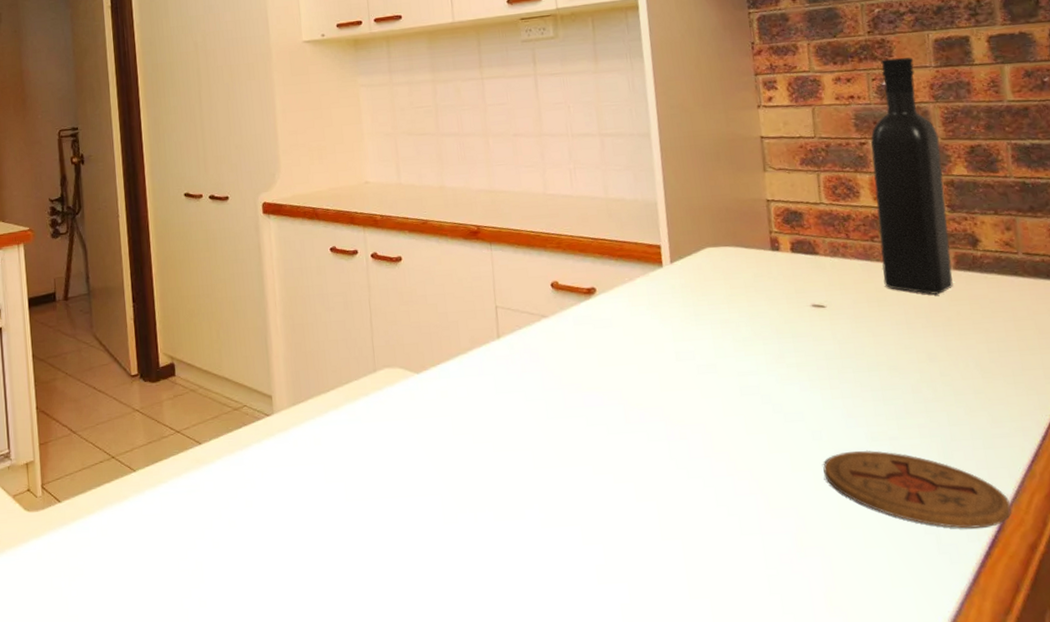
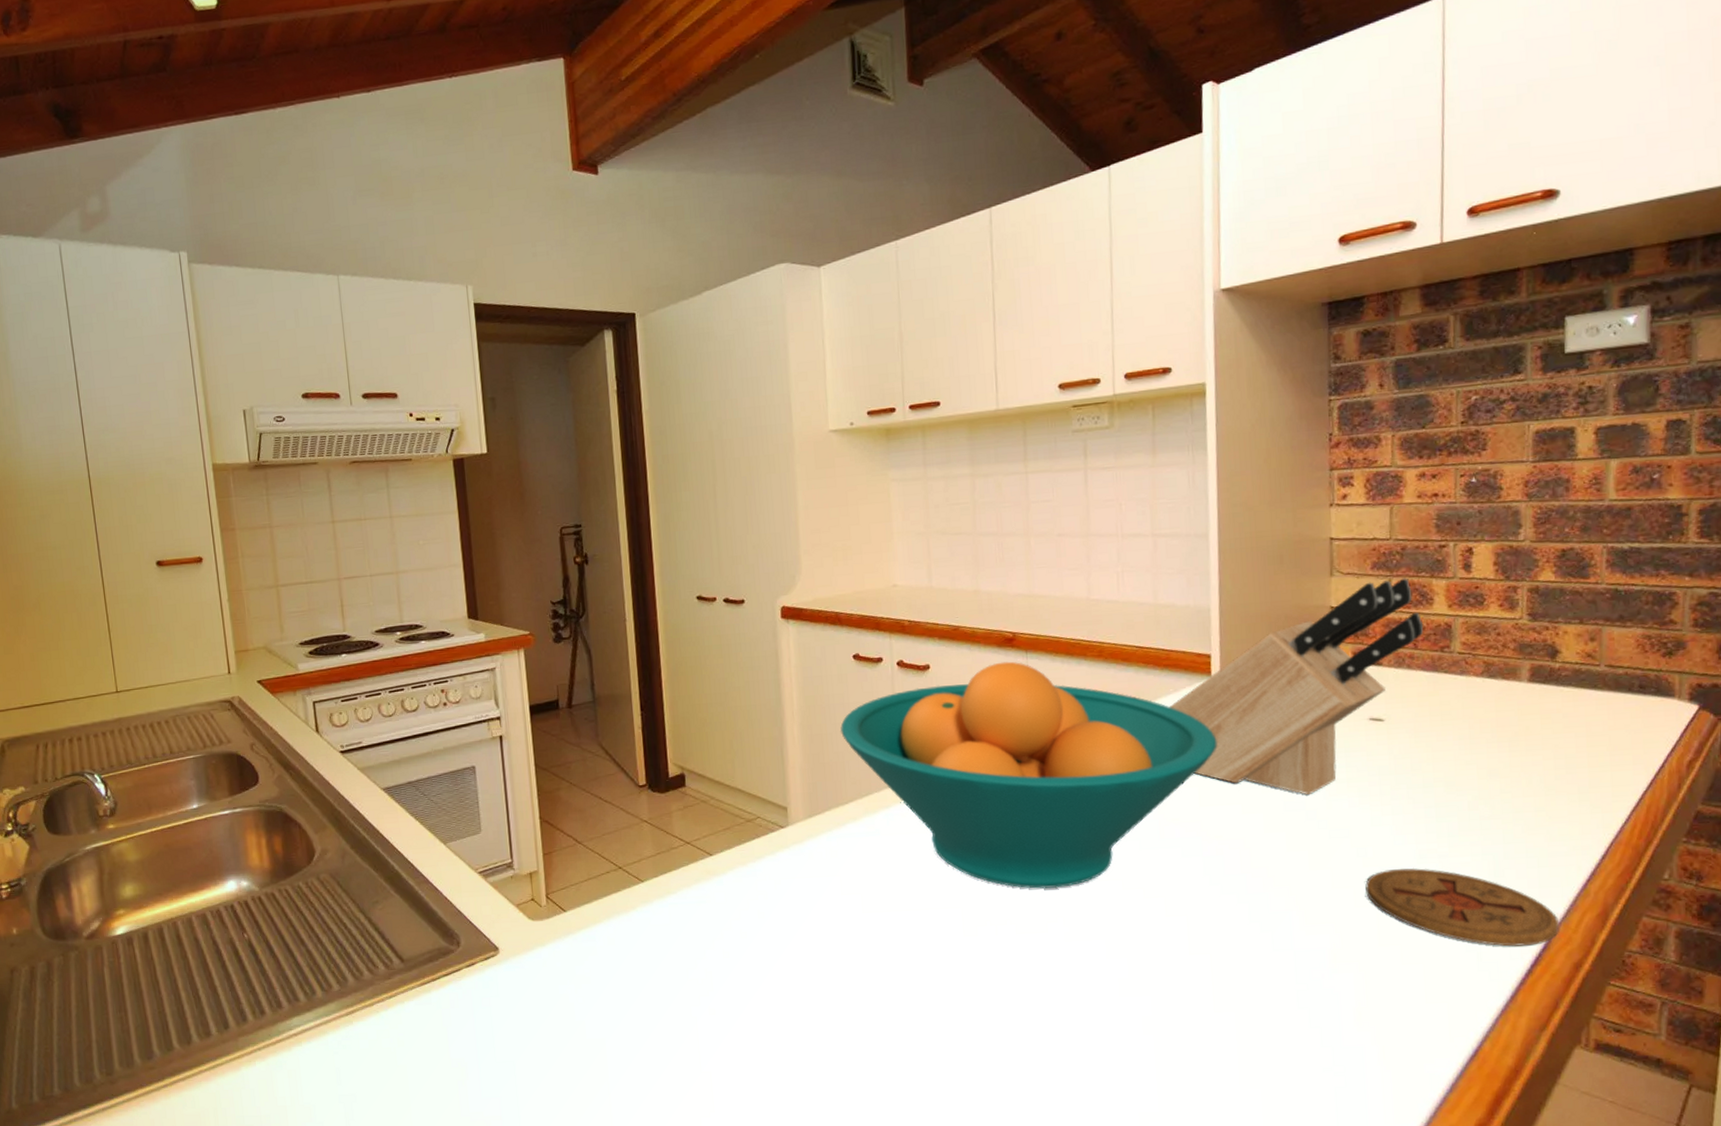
fruit bowl: none [320,253,673,475] -> present [840,661,1218,889]
knife block: none [626,173,854,380] -> present [1170,578,1424,795]
wine bottle: present [870,57,953,295] -> none [1449,451,1528,709]

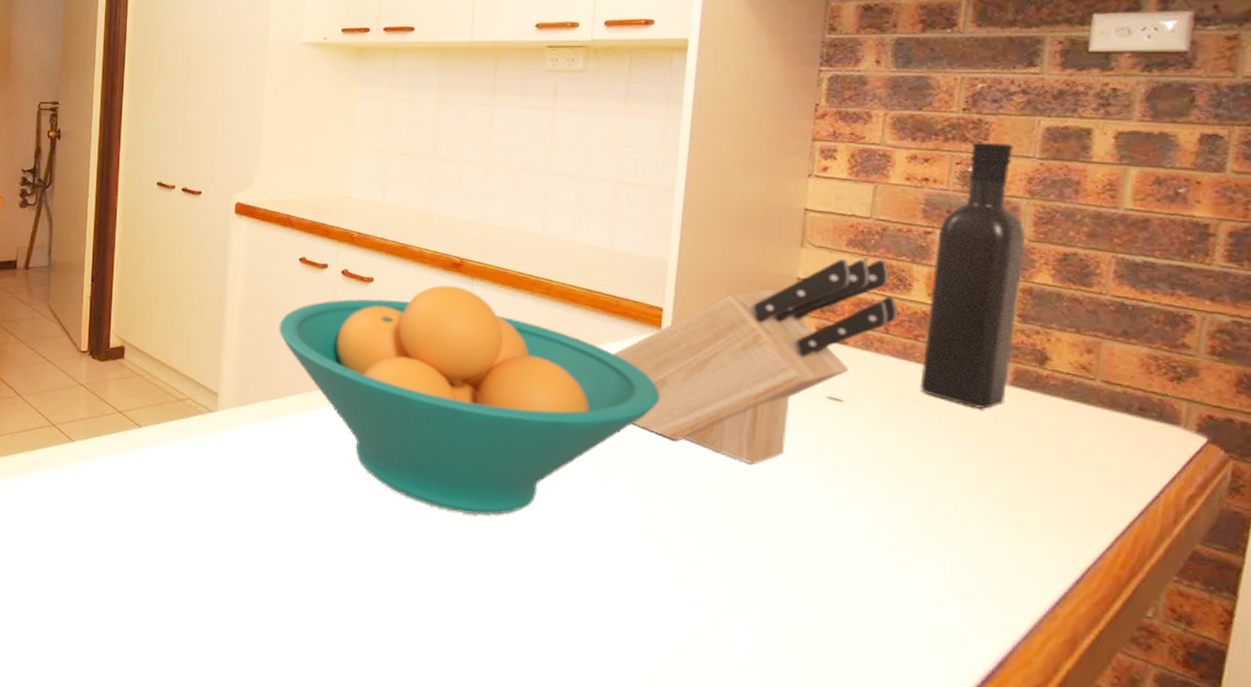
coaster: present [1365,867,1559,947] -> none [803,554,1018,661]
wine bottle: none [1449,451,1528,709] -> present [920,141,1025,410]

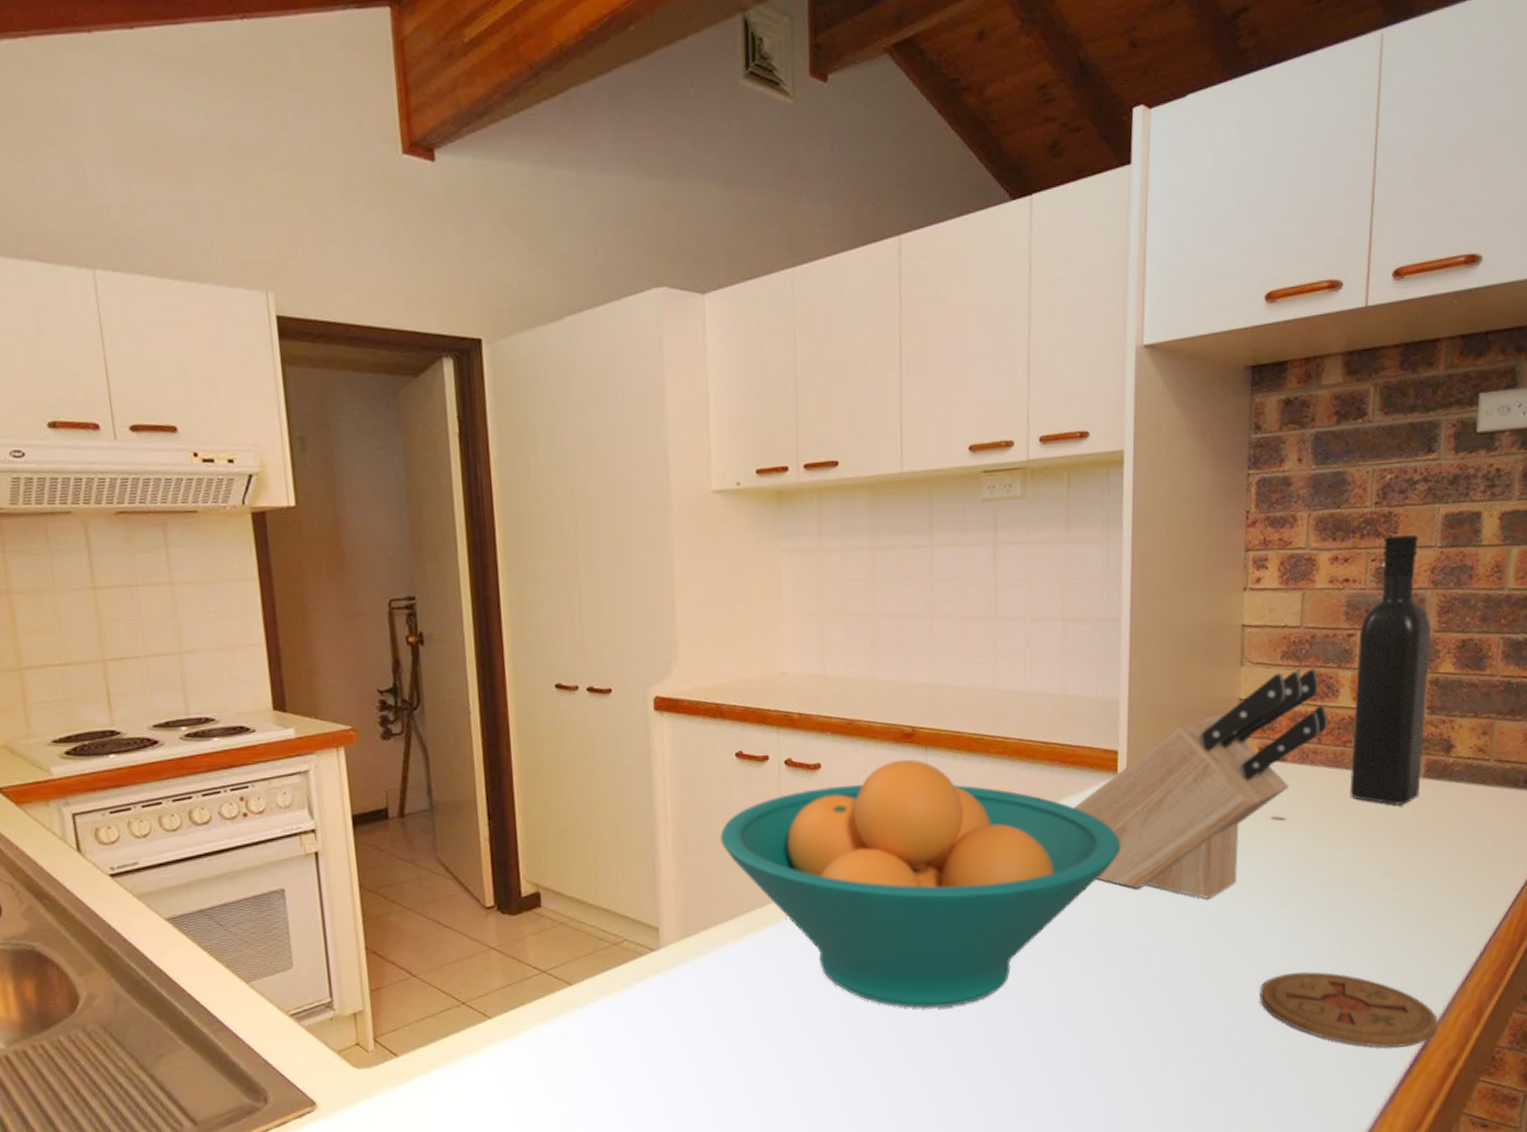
coaster: none [803,554,1018,661] -> present [1260,971,1437,1048]

